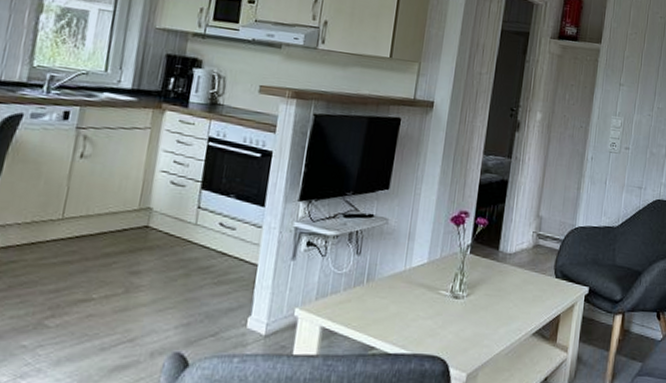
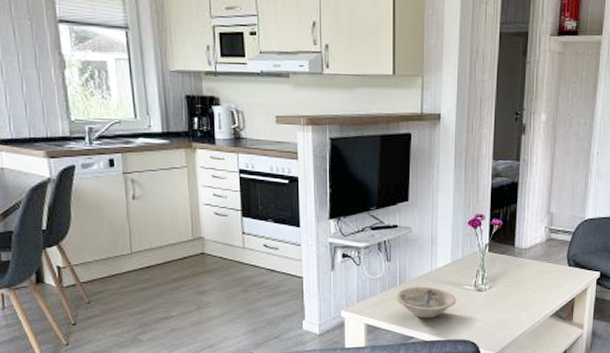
bowl: none [360,286,430,327] -> present [396,286,457,319]

